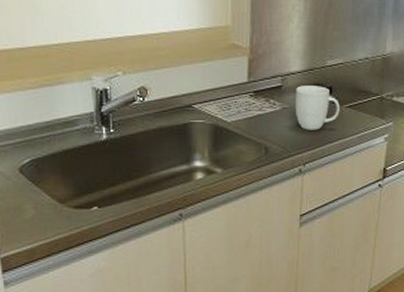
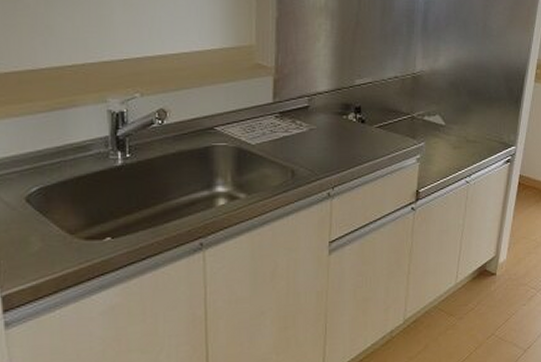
mug: present [295,86,340,130] -> none [322,106,369,152]

